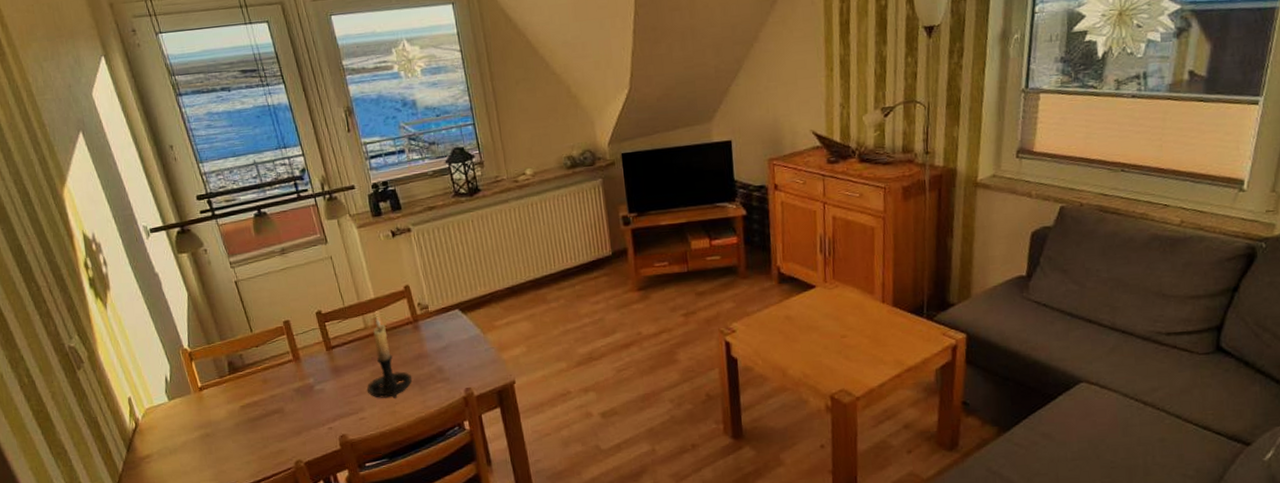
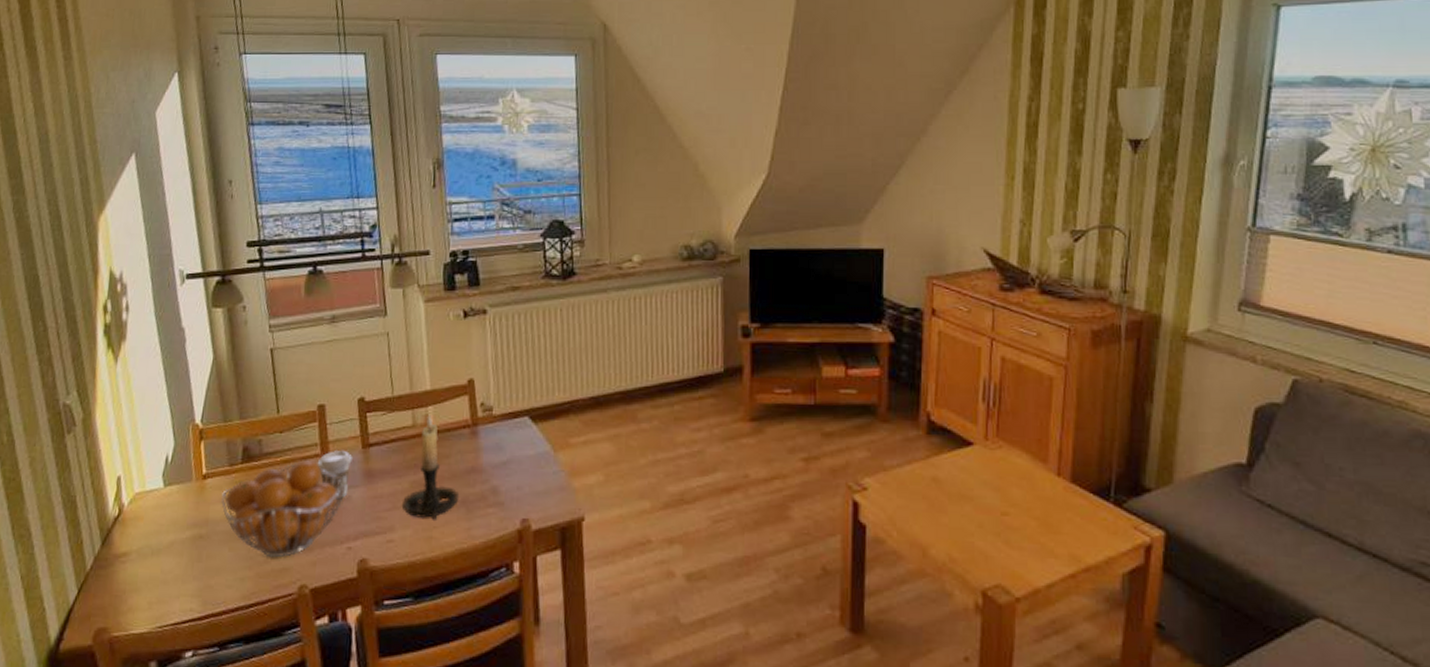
fruit basket: none [218,365,319,444] -> present [221,460,348,558]
coffee cup: none [291,354,322,392] -> present [317,451,352,498]

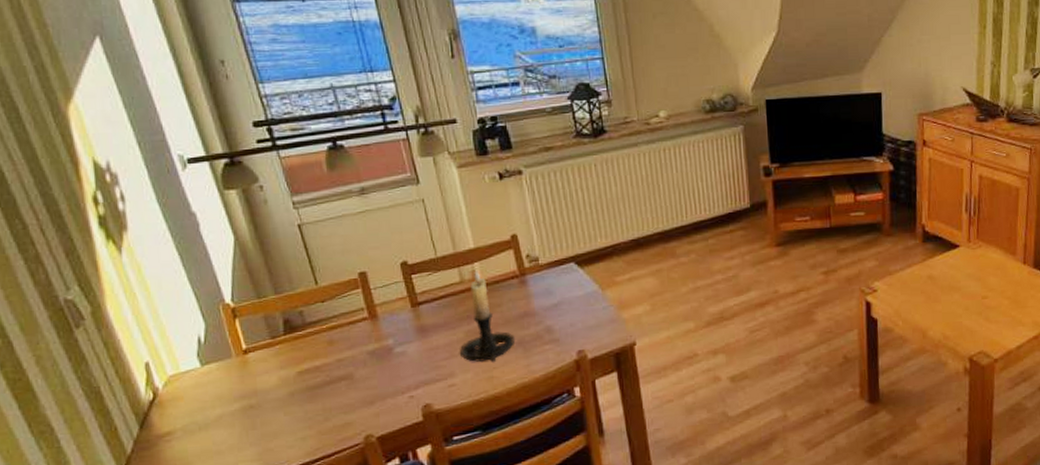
fruit basket: present [221,460,348,558] -> none [268,324,401,416]
coffee cup: present [317,451,352,498] -> none [366,312,403,355]

